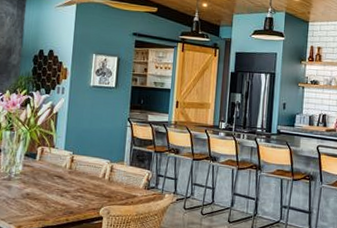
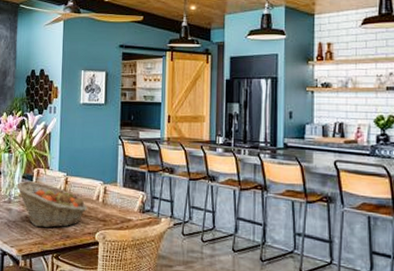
fruit basket: none [18,159,93,205] -> present [17,181,87,228]

